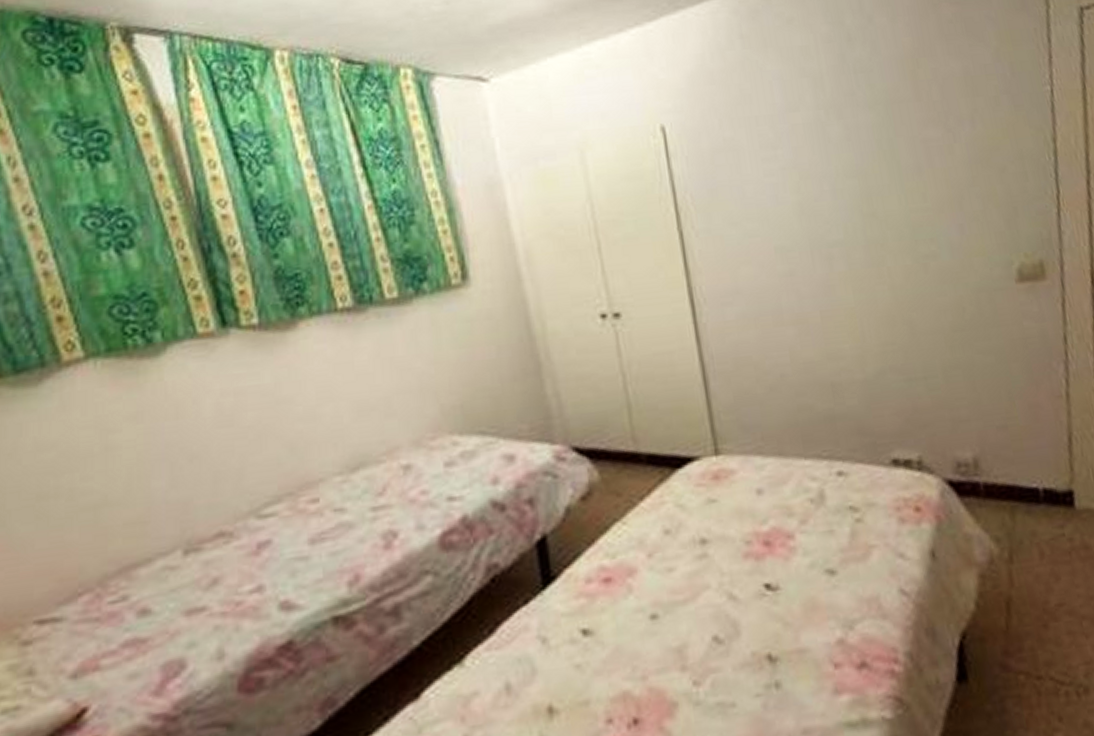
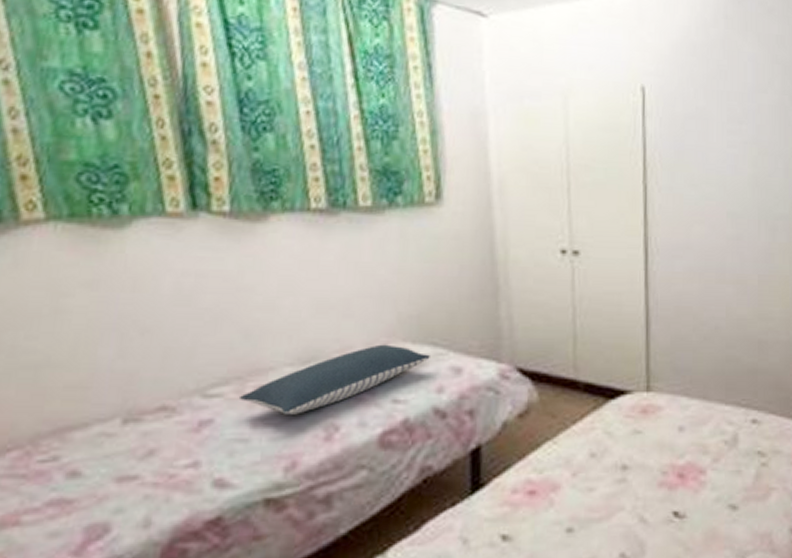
pillow: none [292,439,480,527] -> present [238,344,430,415]

